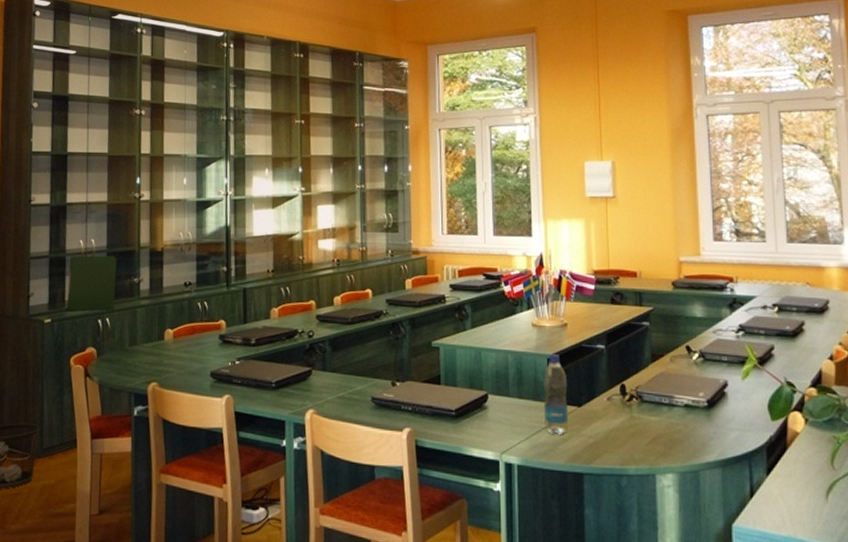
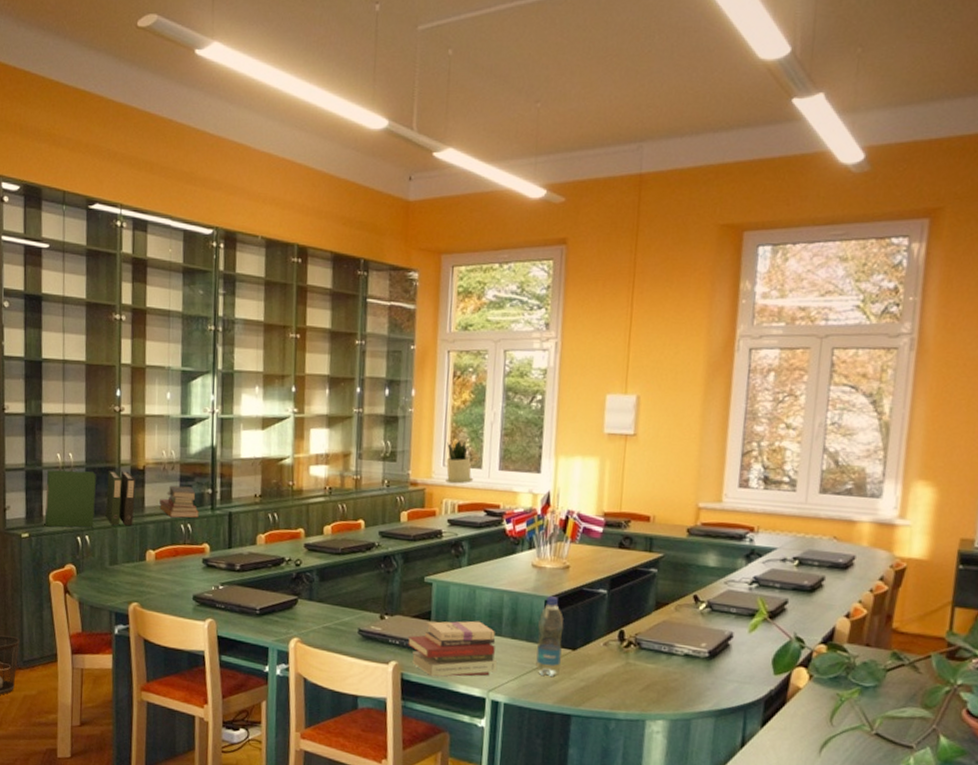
binder: none [126,253,154,307] -> present [106,470,135,526]
books: none [177,265,215,296] -> present [159,485,199,518]
books: none [419,382,508,442] -> present [407,620,498,677]
planter: none [444,210,471,251] -> present [445,441,474,484]

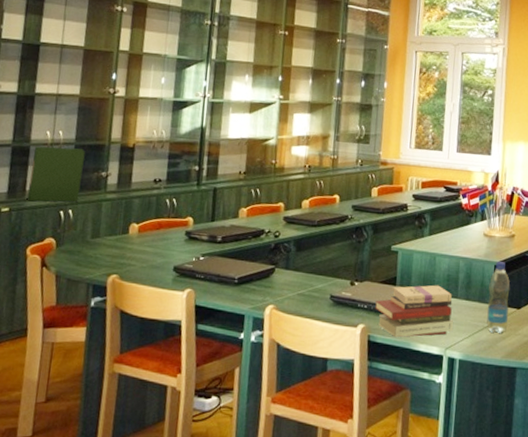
binder: present [106,470,135,526] -> none [91,148,125,201]
books: present [159,485,199,518] -> none [147,162,185,193]
planter: present [445,441,474,484] -> none [411,127,436,164]

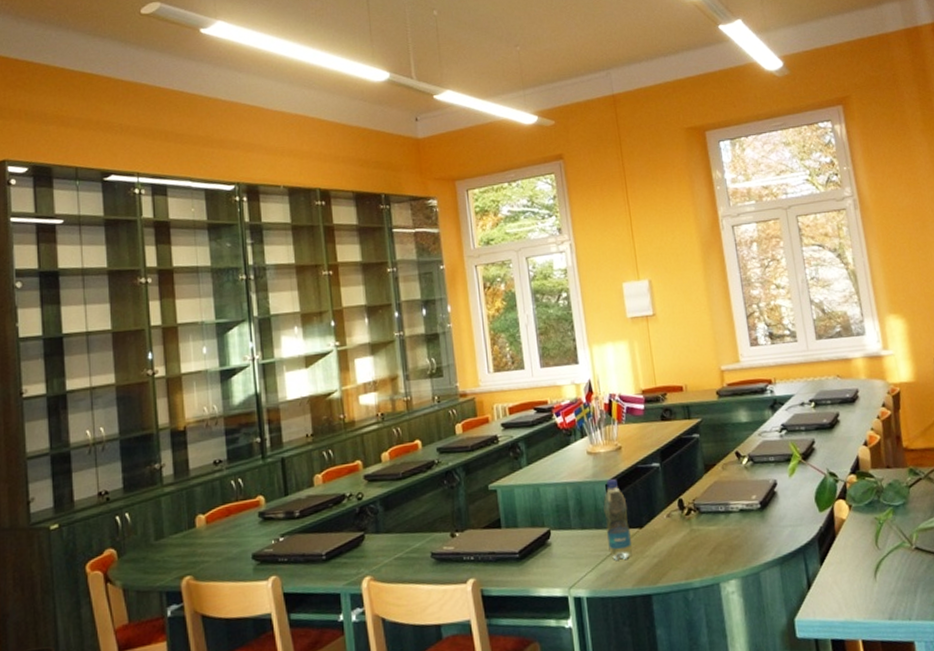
binder: present [27,146,85,202] -> none [76,443,134,512]
books: present [375,285,454,338] -> none [481,518,574,587]

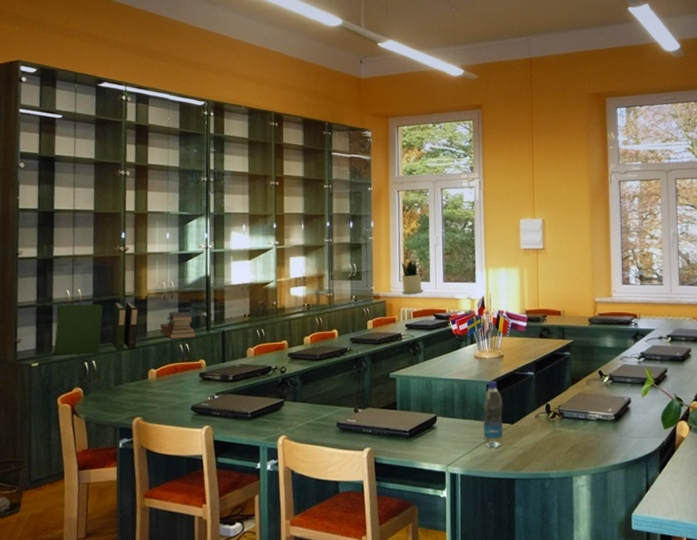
binder: none [76,443,134,512] -> present [54,304,103,355]
binder: none [145,435,178,496] -> present [111,301,138,350]
books: none [205,439,249,475] -> present [160,311,196,339]
planter: none [488,346,519,389] -> present [401,261,424,295]

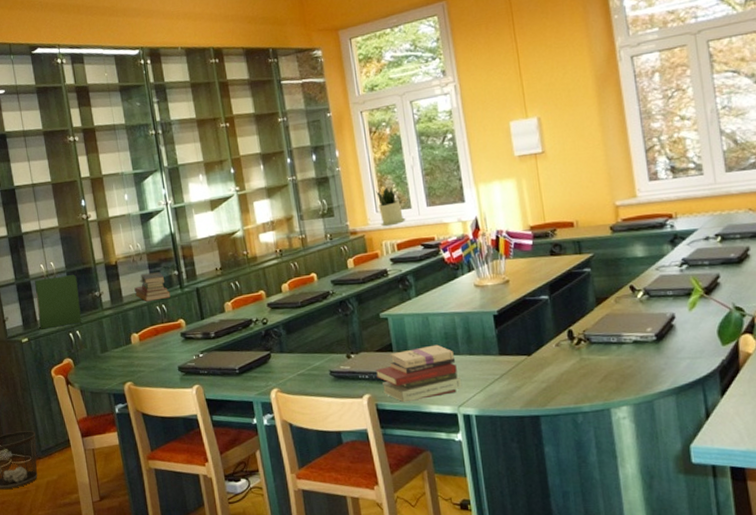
binder: present [111,301,138,350] -> none [86,268,115,318]
books: none [378,407,453,458] -> present [375,344,463,403]
bottle: present [483,381,504,447] -> none [491,310,521,384]

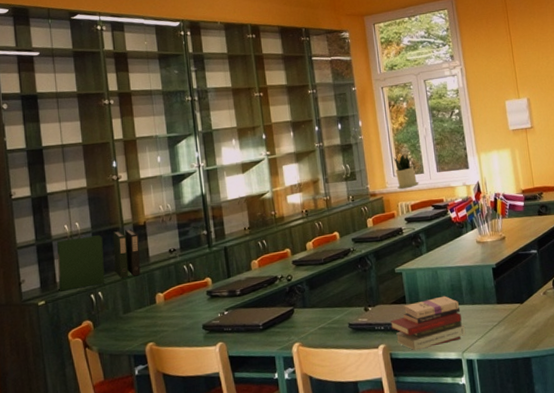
binder: none [86,268,115,318] -> present [112,229,141,278]
books: present [134,272,171,301] -> none [162,232,198,261]

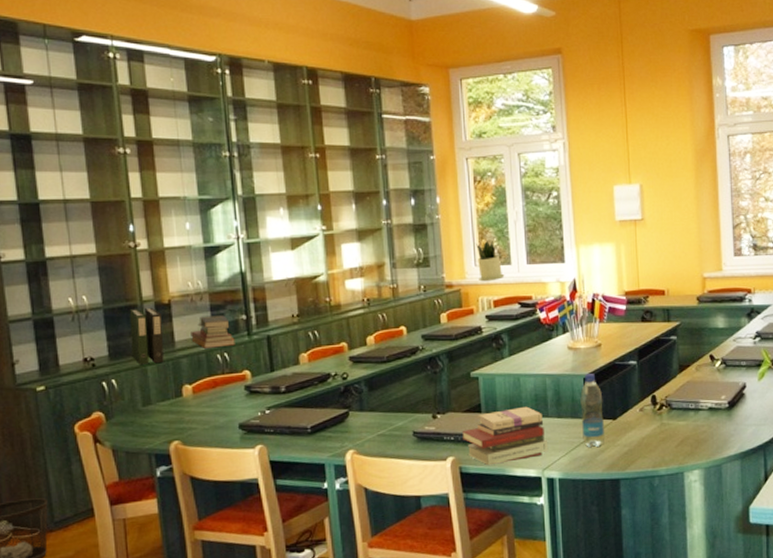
binder: present [57,235,105,291] -> none [59,313,120,376]
books: none [162,232,198,261] -> present [191,315,235,348]
bottle: none [490,263,515,330] -> present [580,374,605,447]

